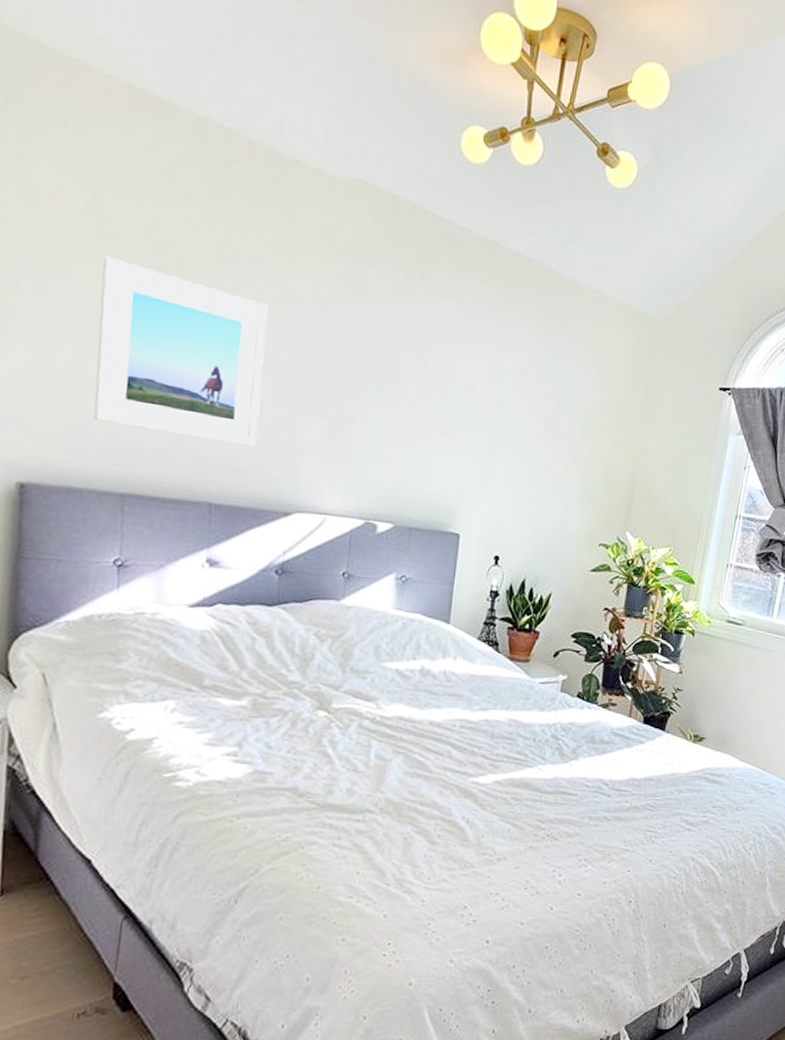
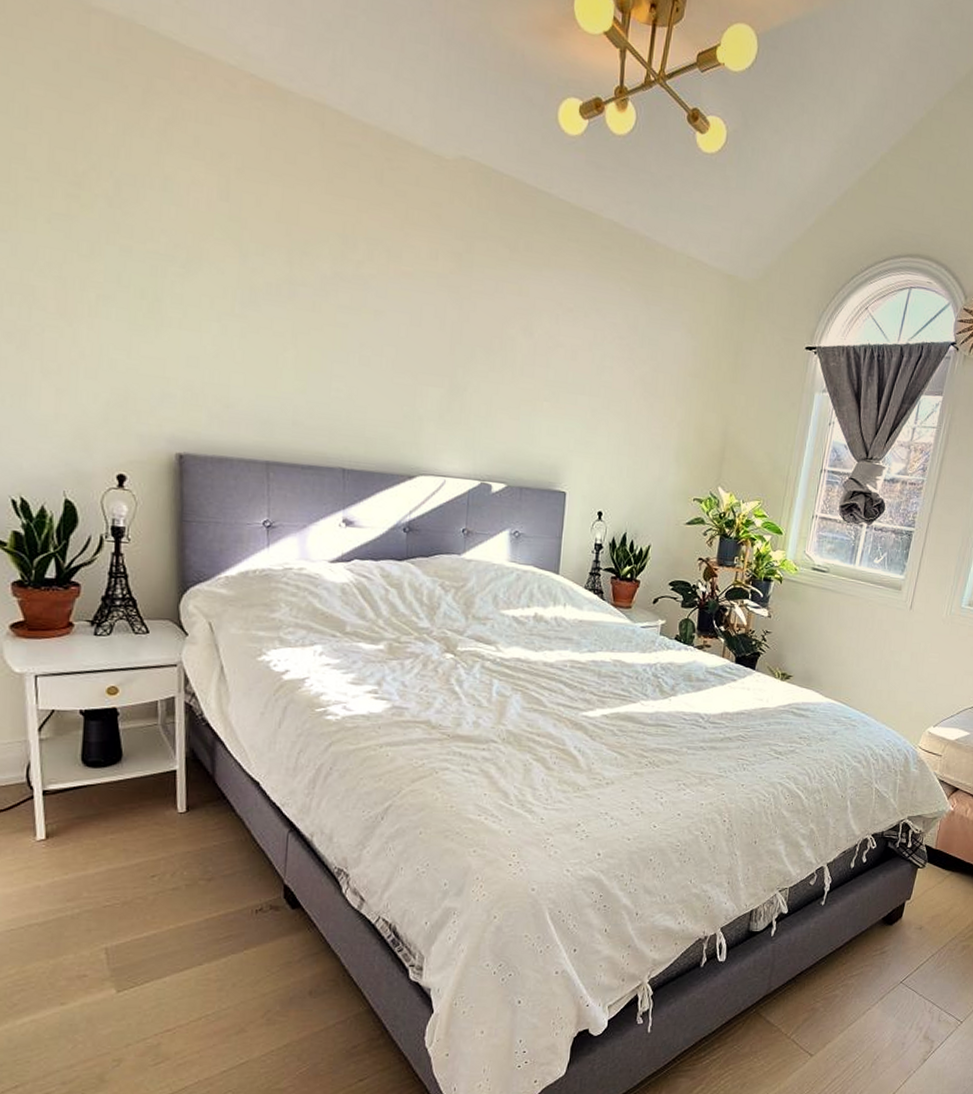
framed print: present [93,256,268,448] -> none [237,241,387,417]

